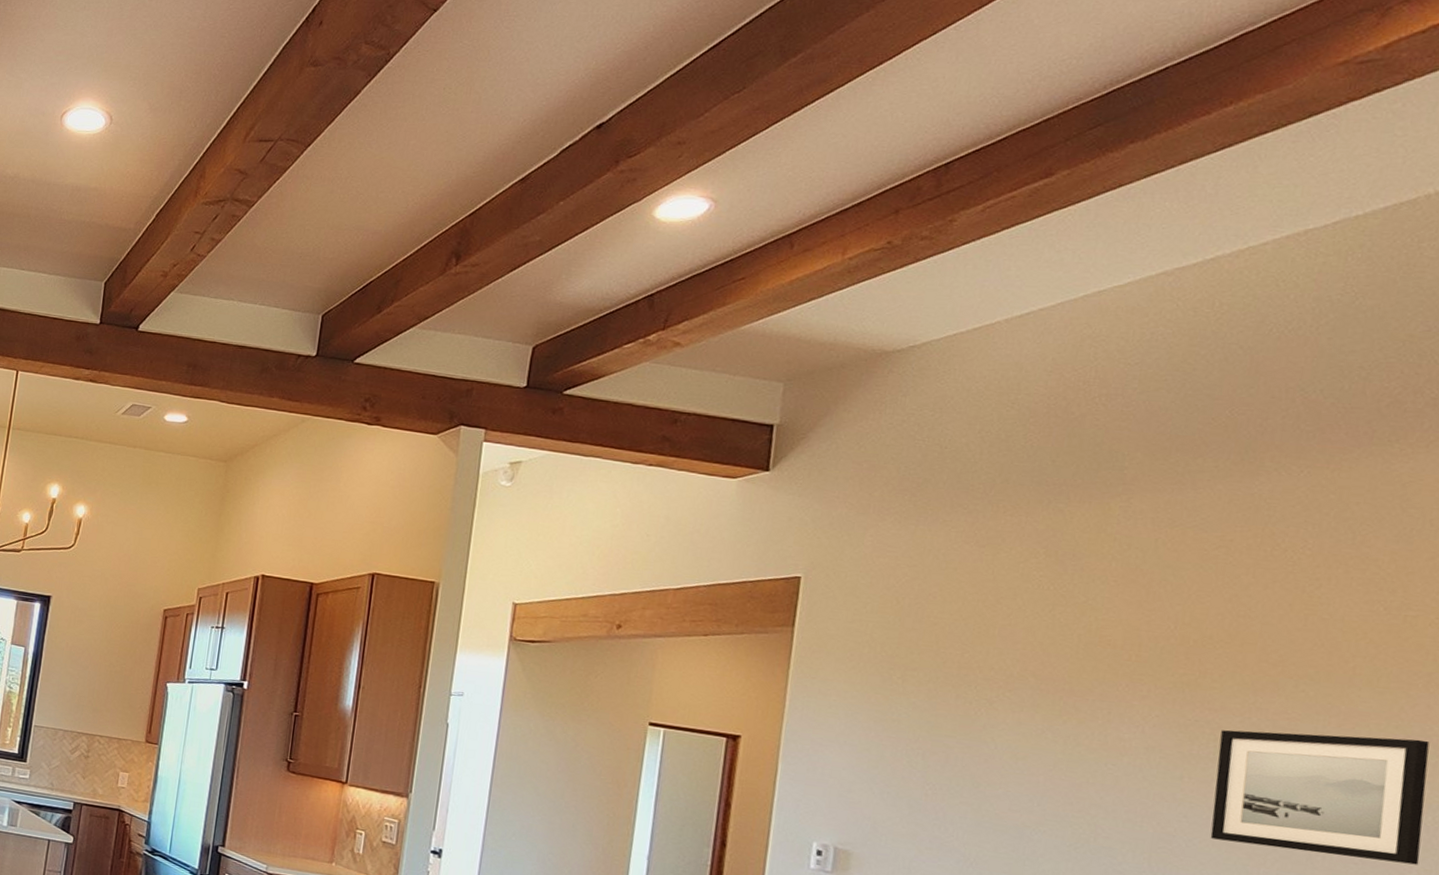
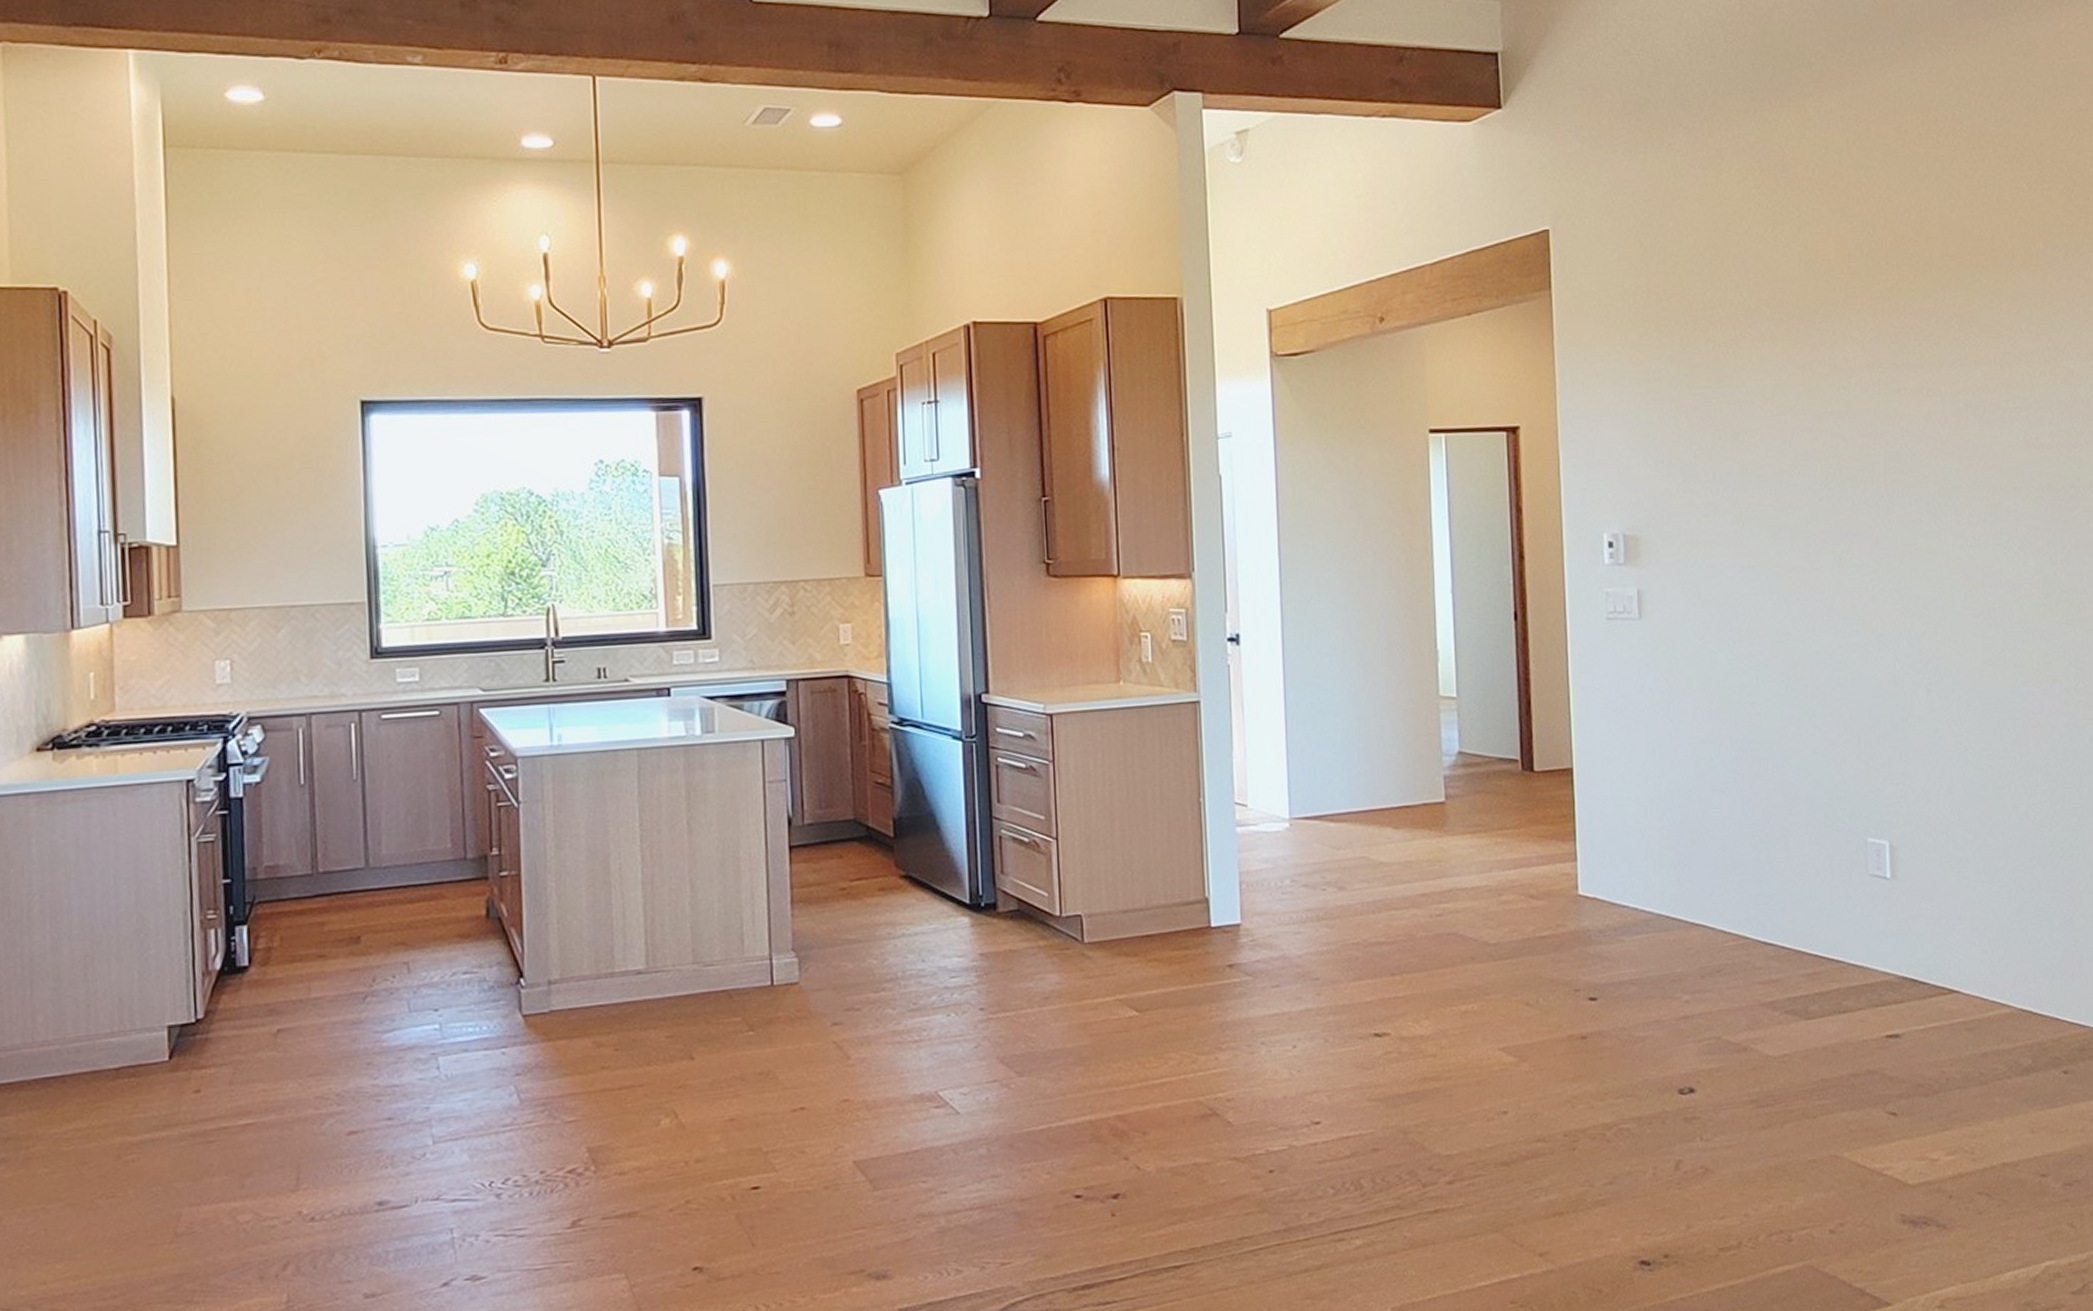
wall art: present [1210,730,1430,865] -> none [1923,312,2081,449]

